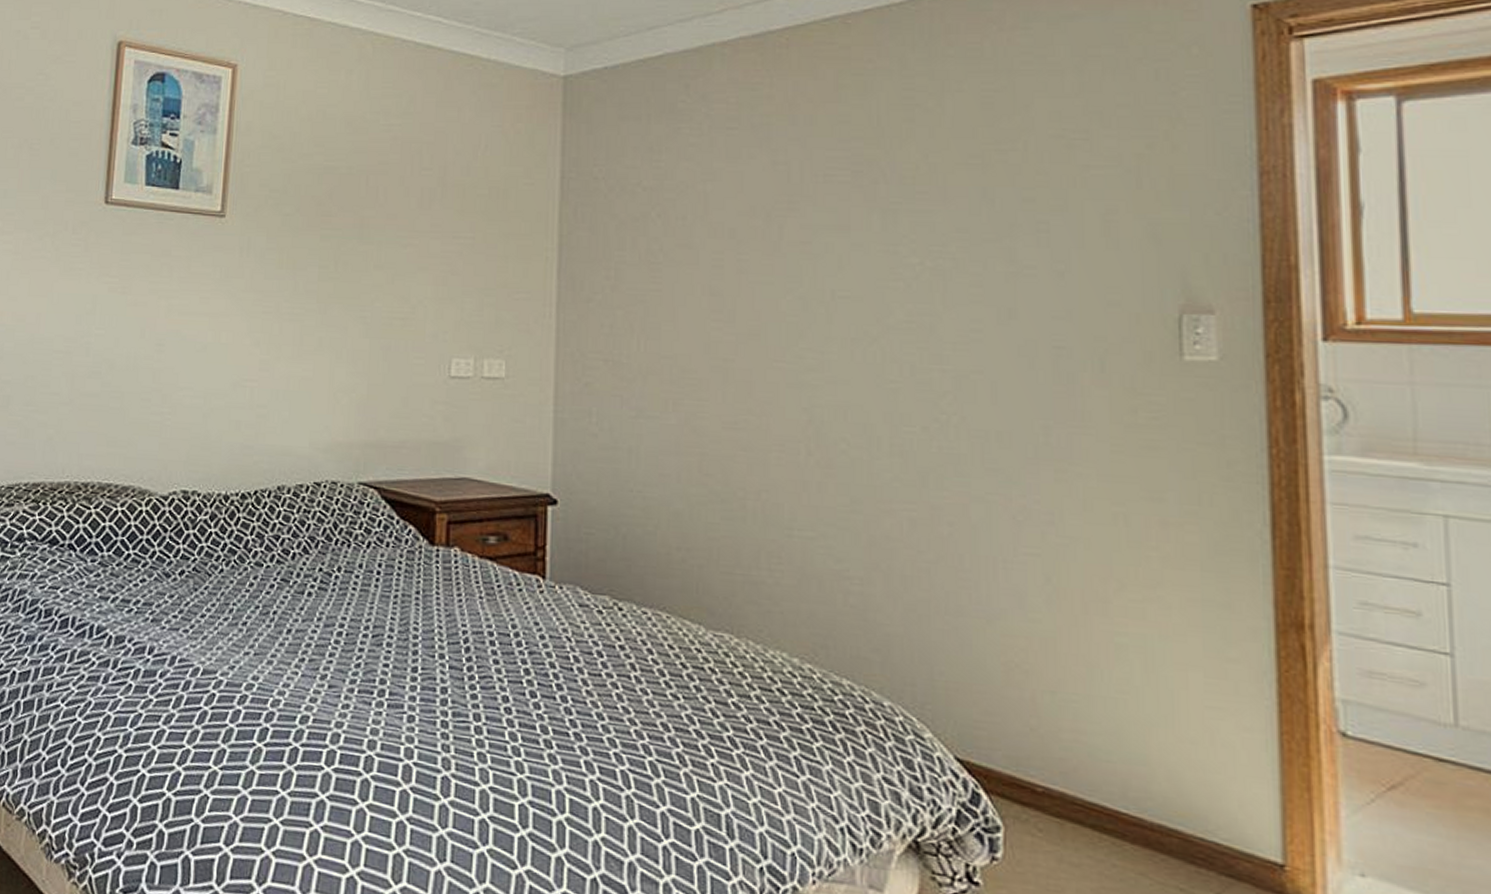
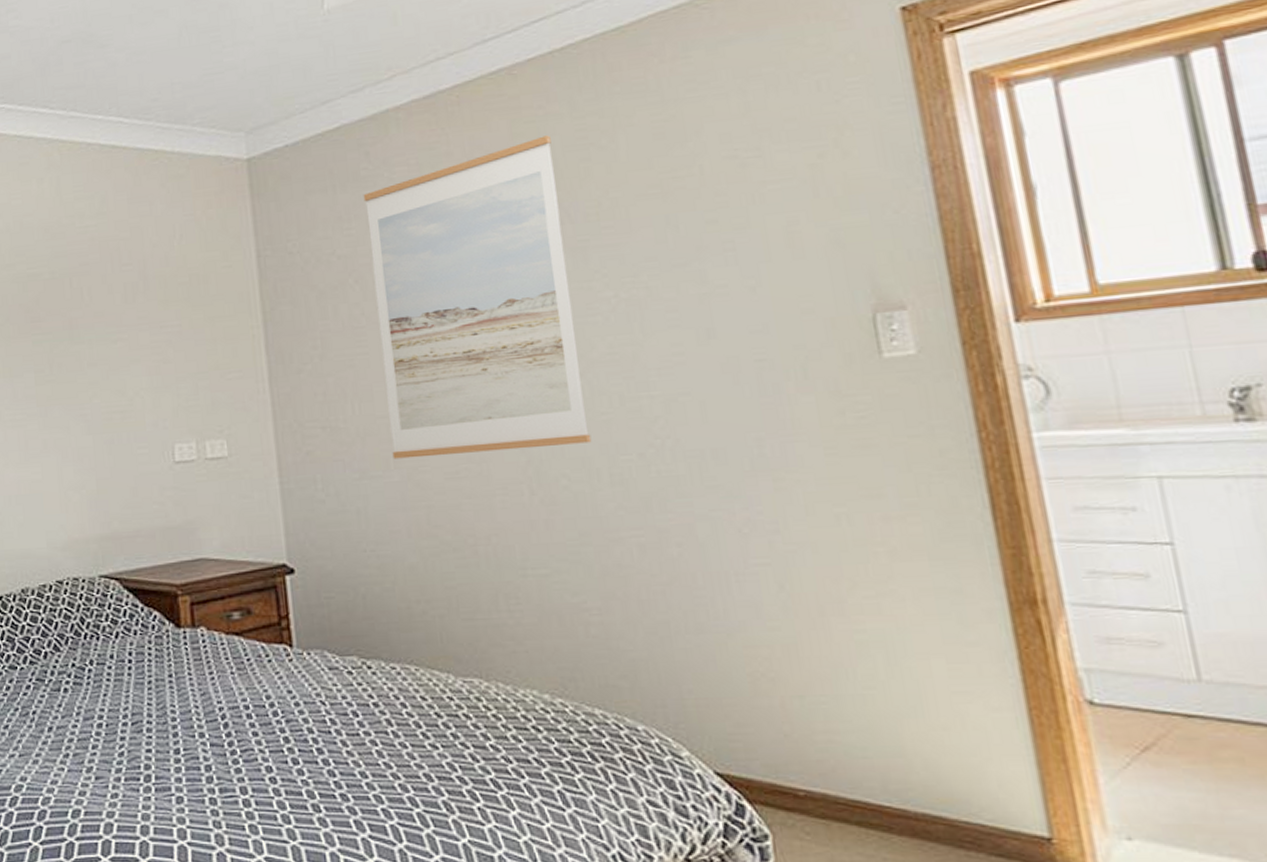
wall art: none [672,91,877,410] -> present [363,135,592,459]

